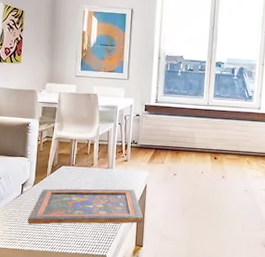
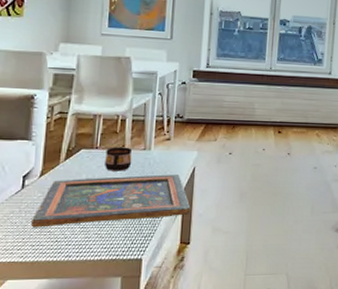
cup: none [79,165,99,185] -> present [105,147,133,171]

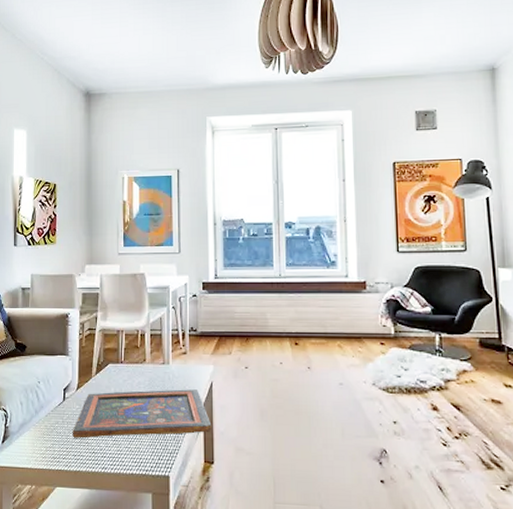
cup: present [105,147,133,171] -> none [130,361,153,385]

